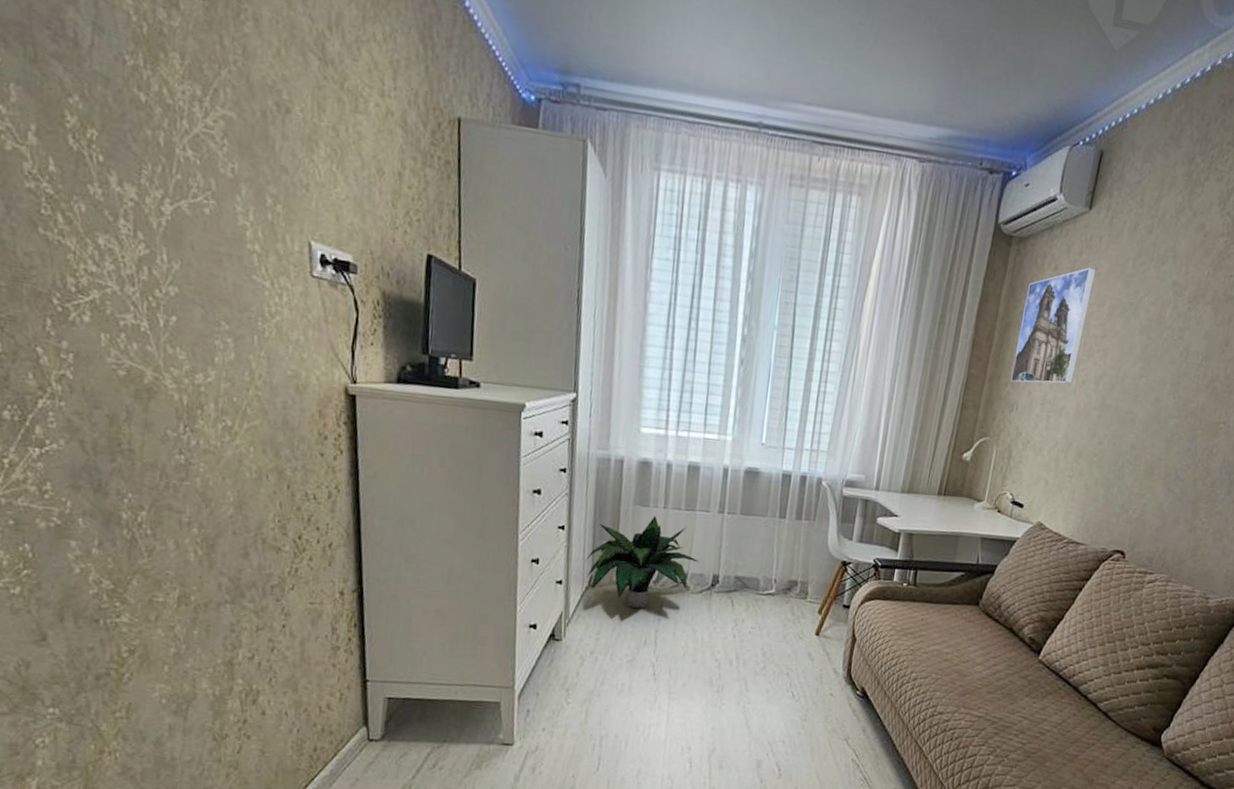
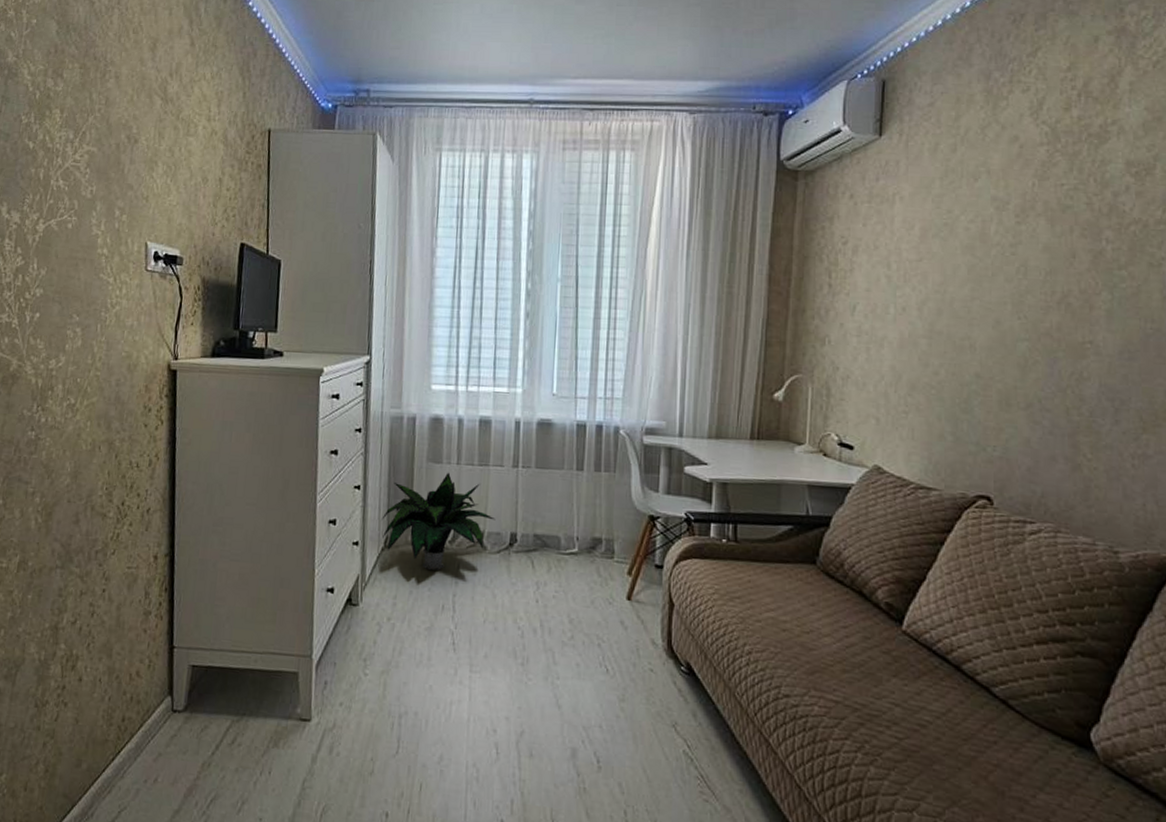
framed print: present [1010,267,1097,384] -> none [818,192,898,315]

